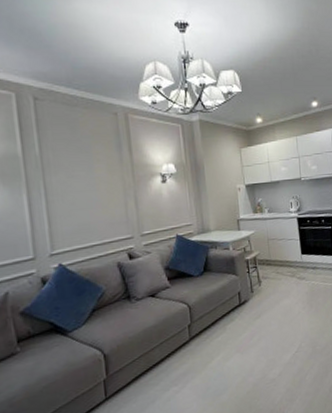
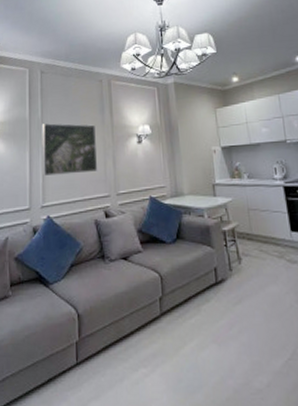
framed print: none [41,161,118,221] -> present [42,123,98,176]

